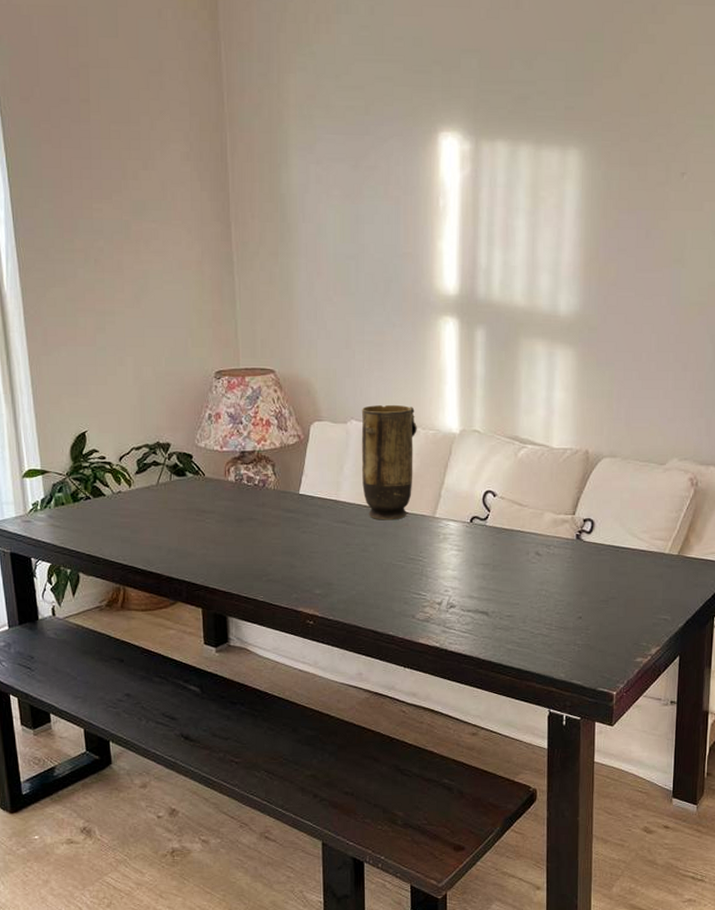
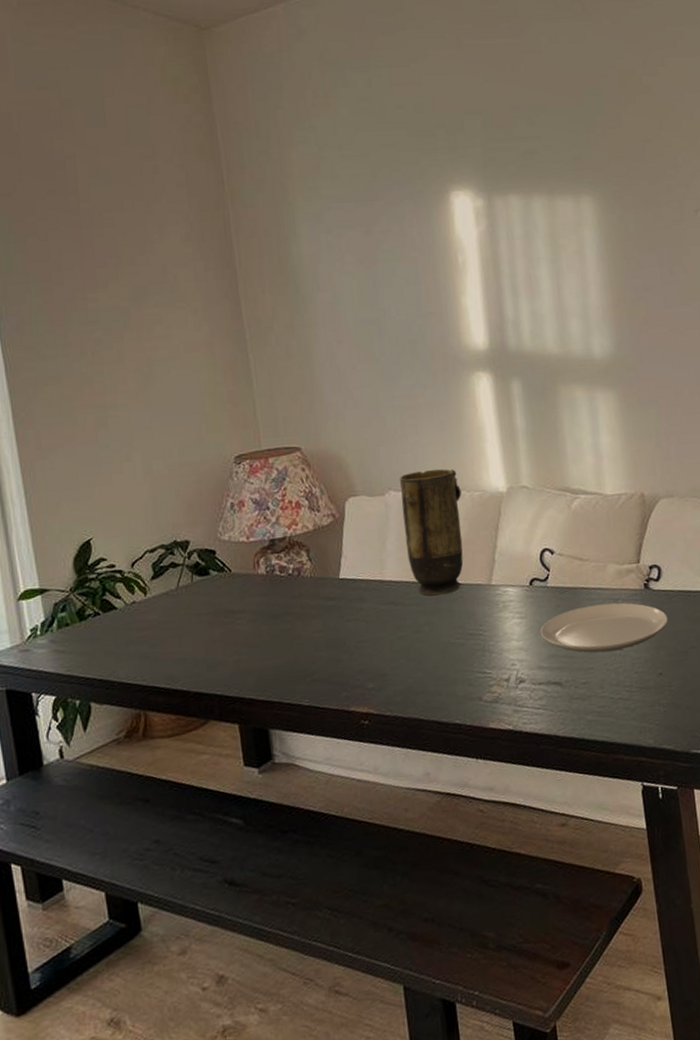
plate: none [474,548,594,591] -> present [540,603,668,653]

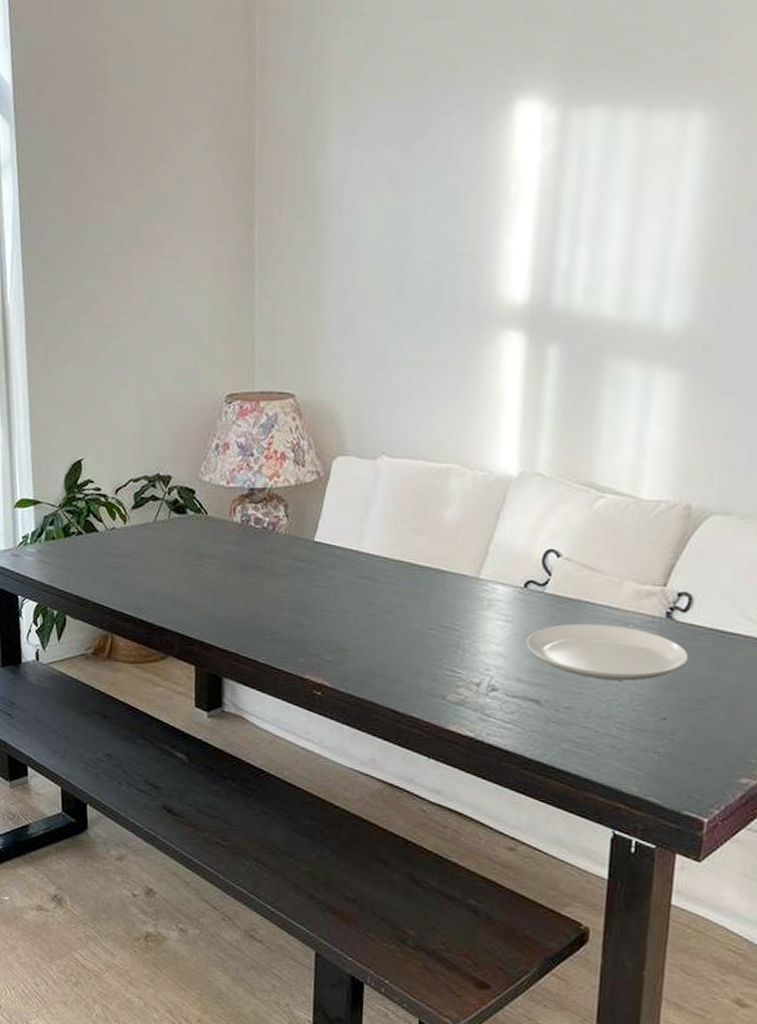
vase: present [399,469,464,596] -> none [390,438,464,579]

